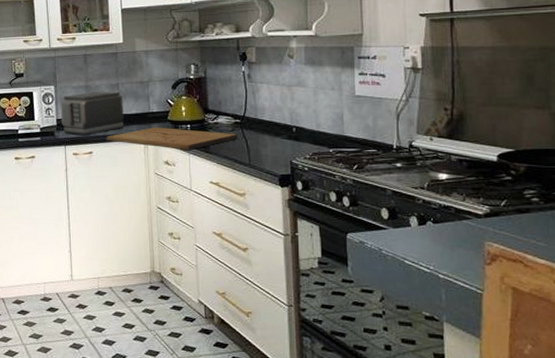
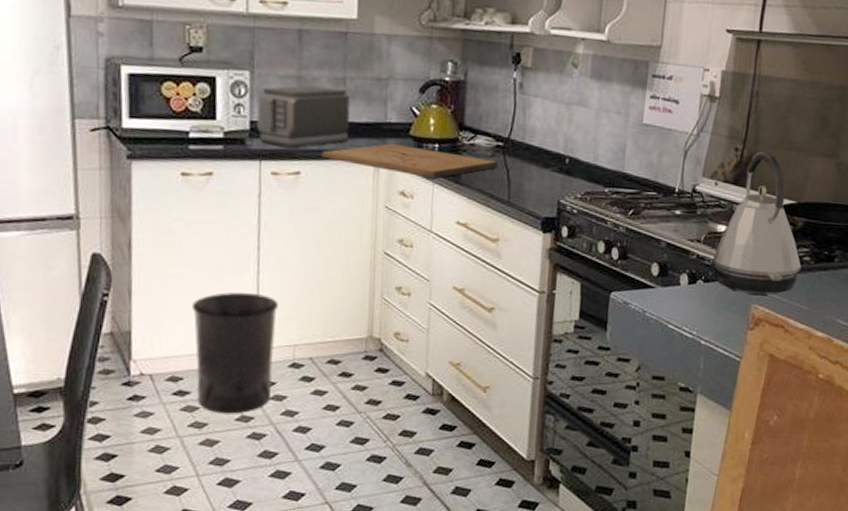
waste bin: none [26,239,84,328] -> present [191,292,278,413]
kettle: none [439,108,531,233] -> present [712,151,801,295]

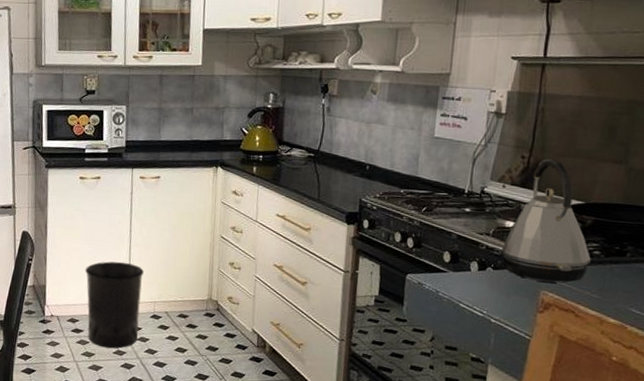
toaster: present [256,85,351,148] -> none [130,114,197,160]
cutting board: present [322,143,498,179] -> none [175,155,310,182]

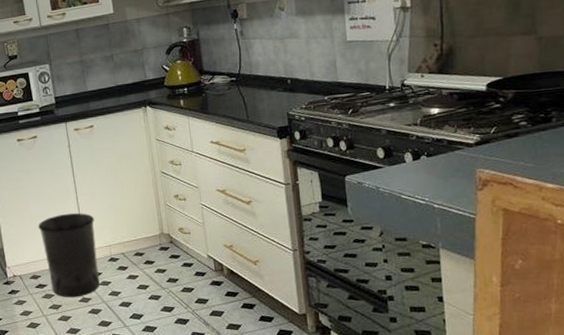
kettle: present [501,158,591,283] -> none [431,41,519,161]

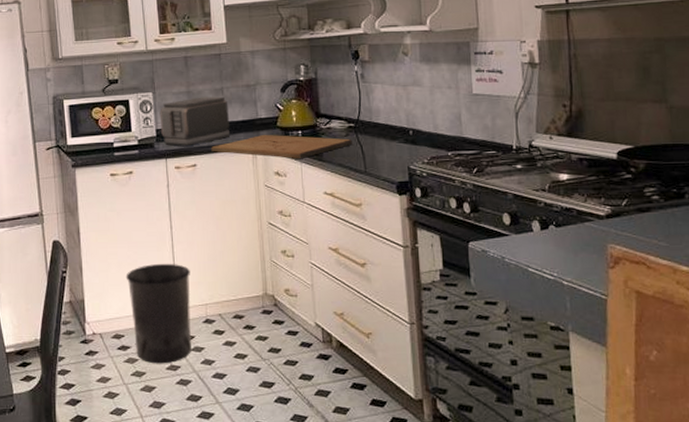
toaster: none [56,62,123,111] -> present [159,96,231,147]
cutting board: none [105,91,235,114] -> present [211,134,352,159]

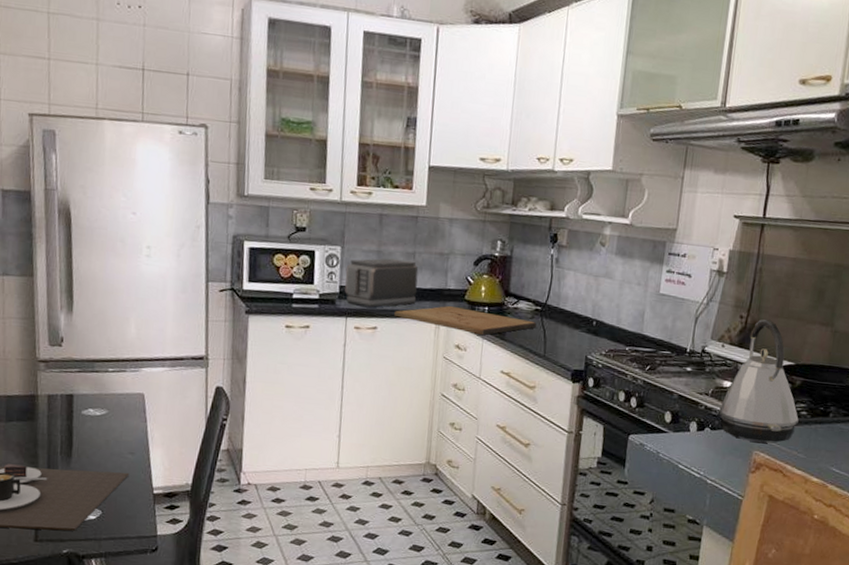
waste bin: present [126,263,191,363] -> none [289,421,356,519]
kettle: none [560,104,652,234] -> present [718,319,799,443]

